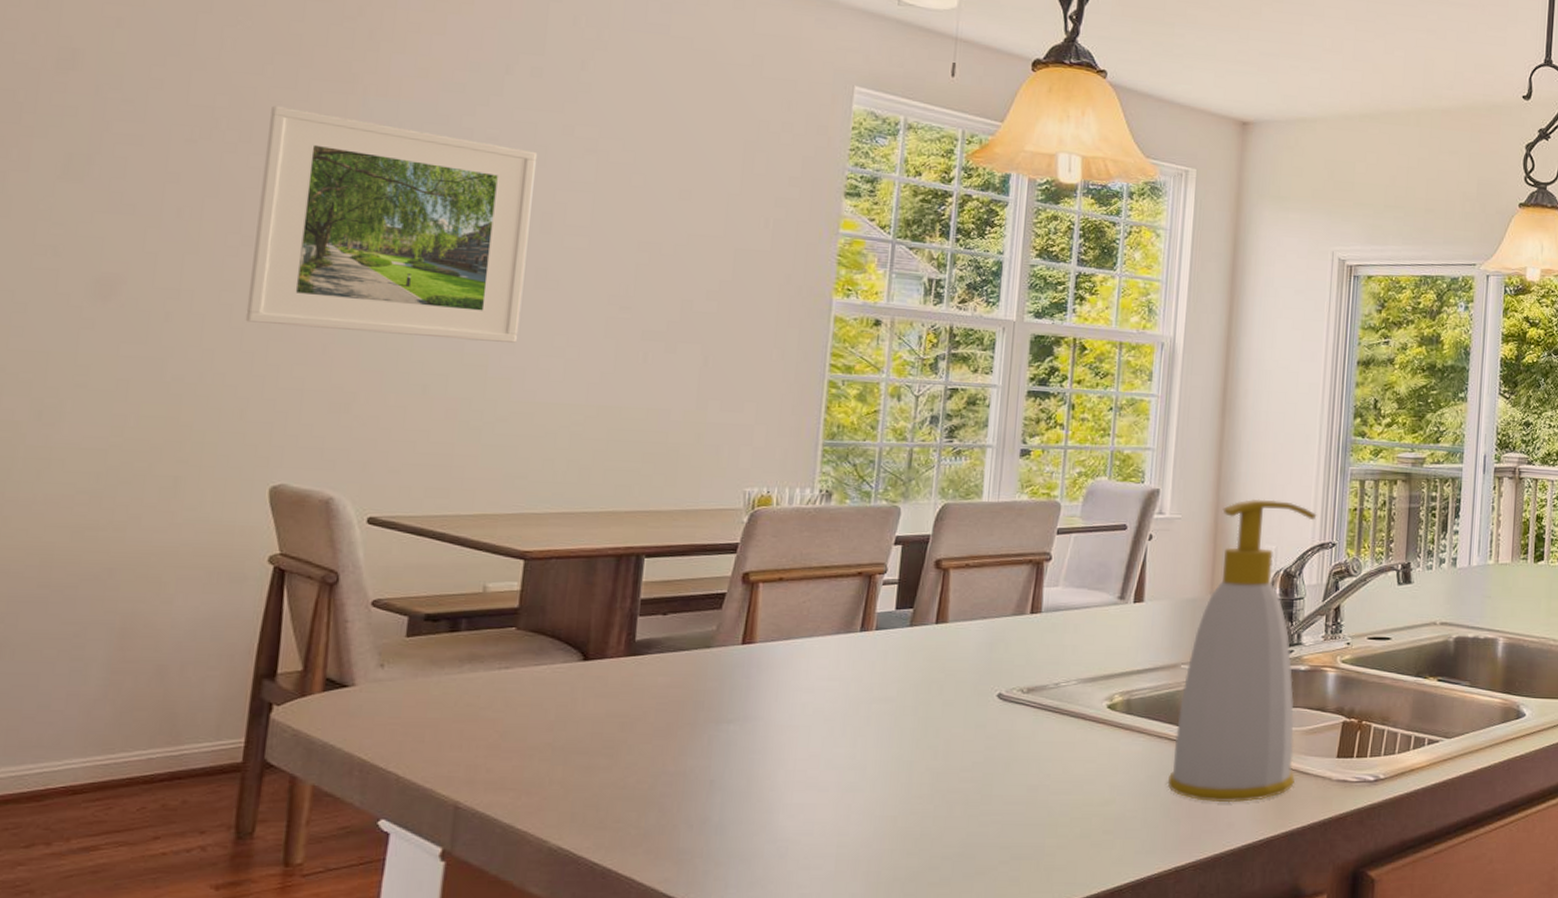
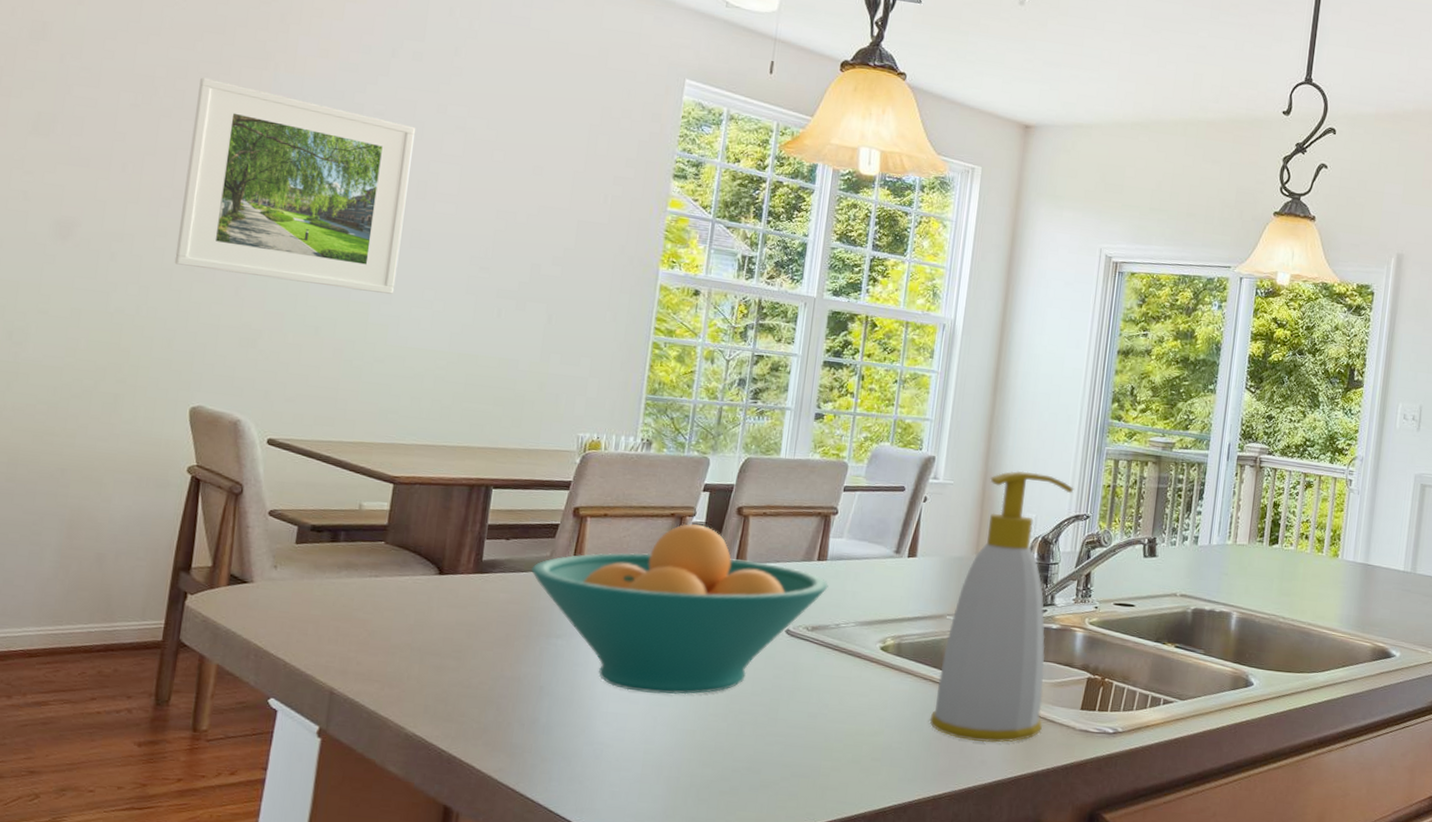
fruit bowl: none [694,582,1044,778] -> present [531,523,829,695]

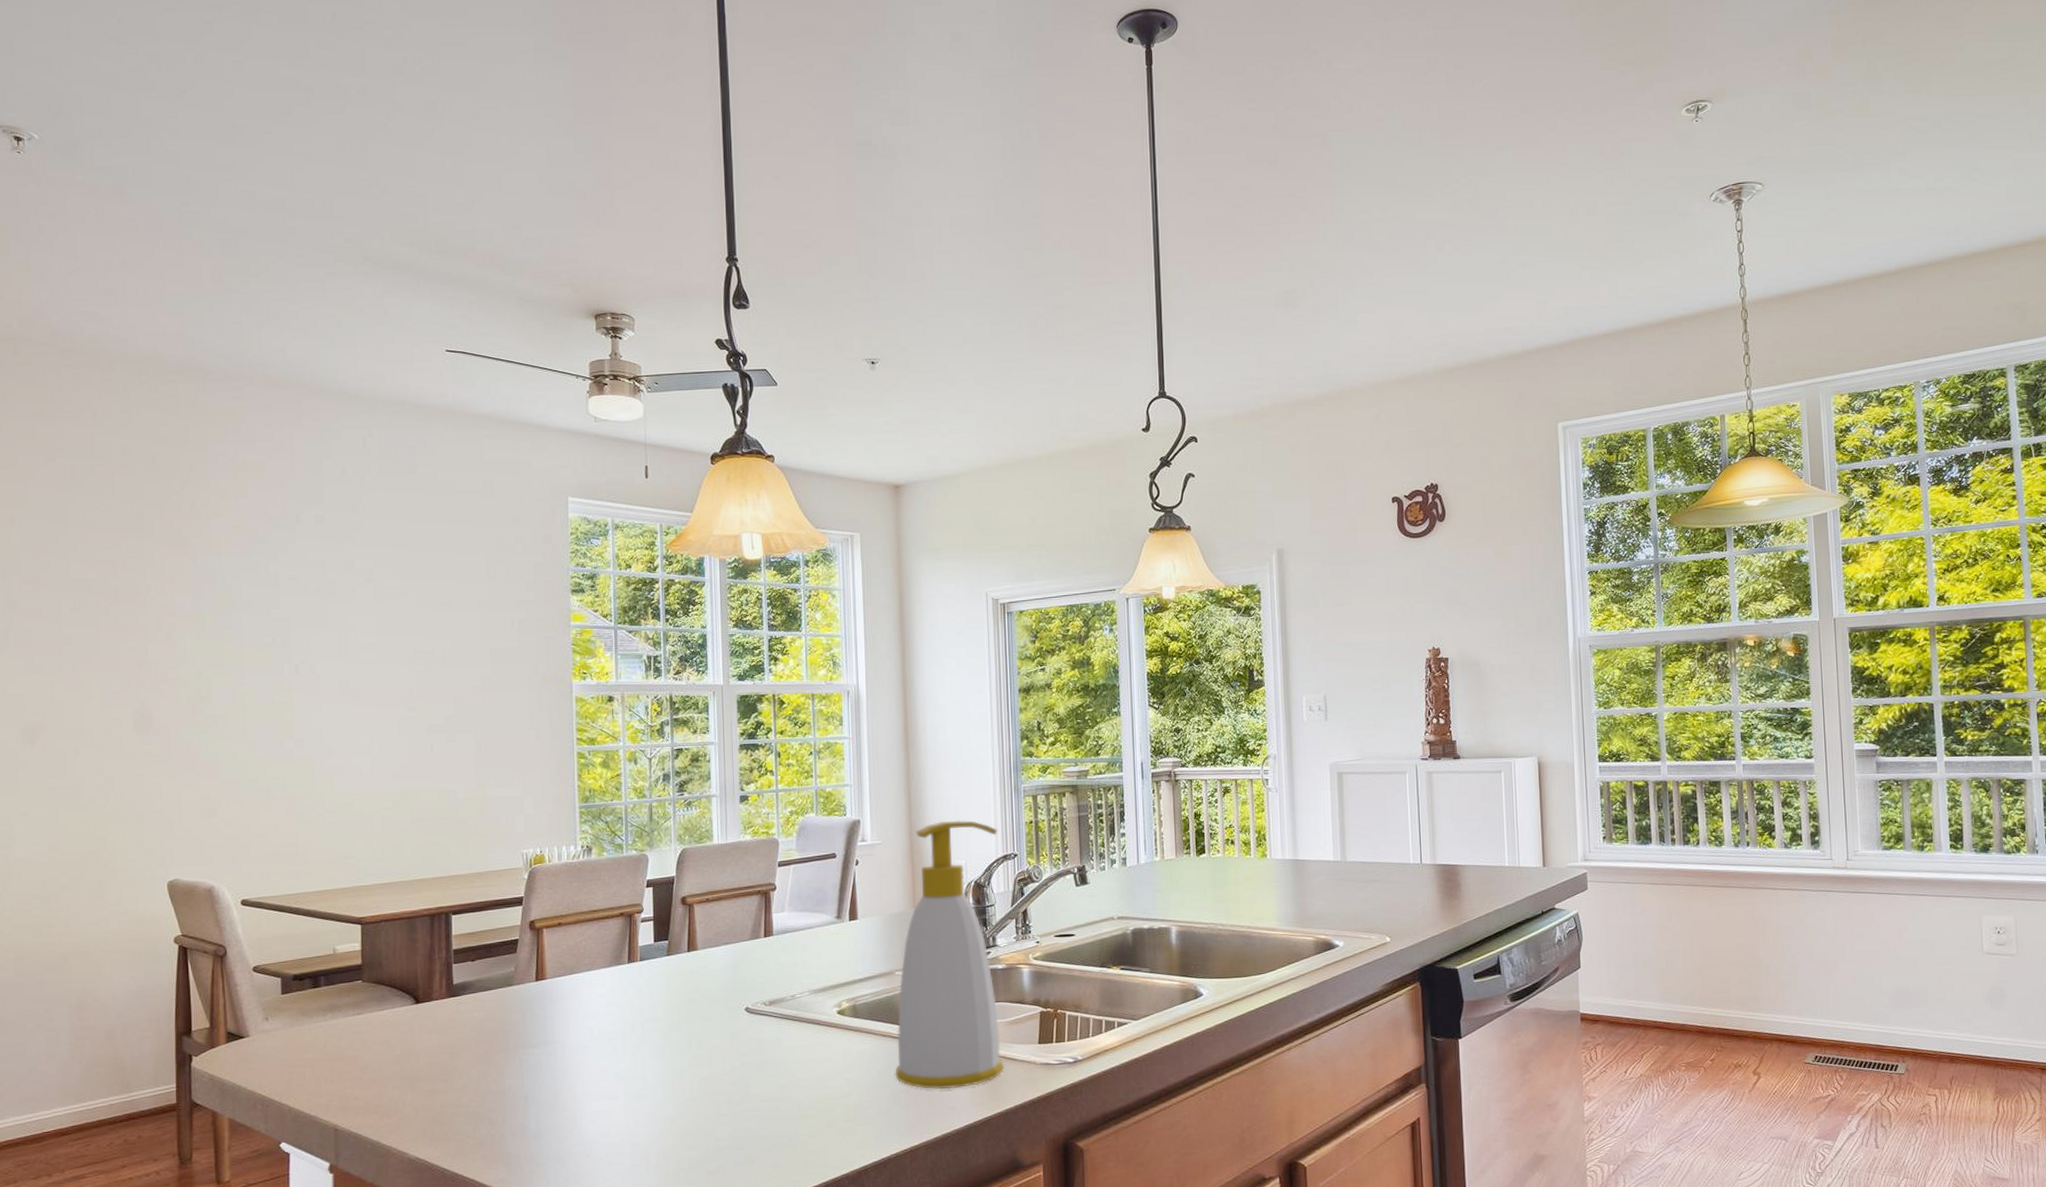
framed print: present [174,77,416,294] -> none [128,572,333,751]
fruit bowl: present [531,523,829,695] -> none [499,920,778,1088]

